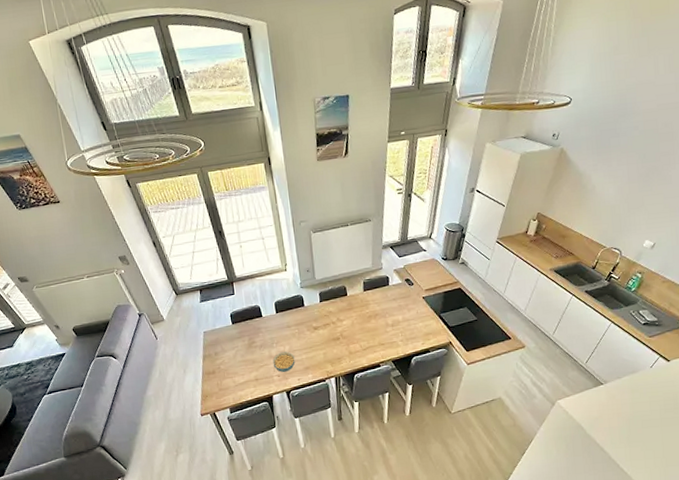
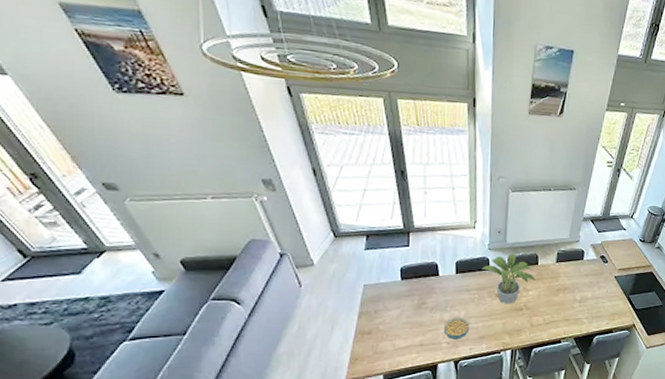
potted plant: none [297,287,347,336] -> present [481,252,535,304]

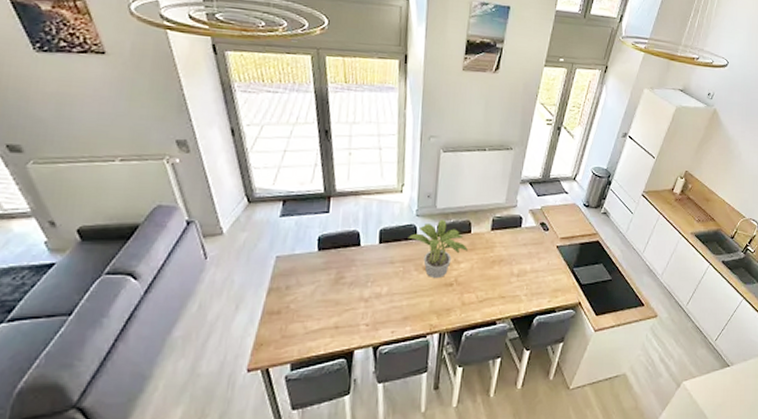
cereal bowl: present [443,317,470,339] -> none [362,294,393,320]

